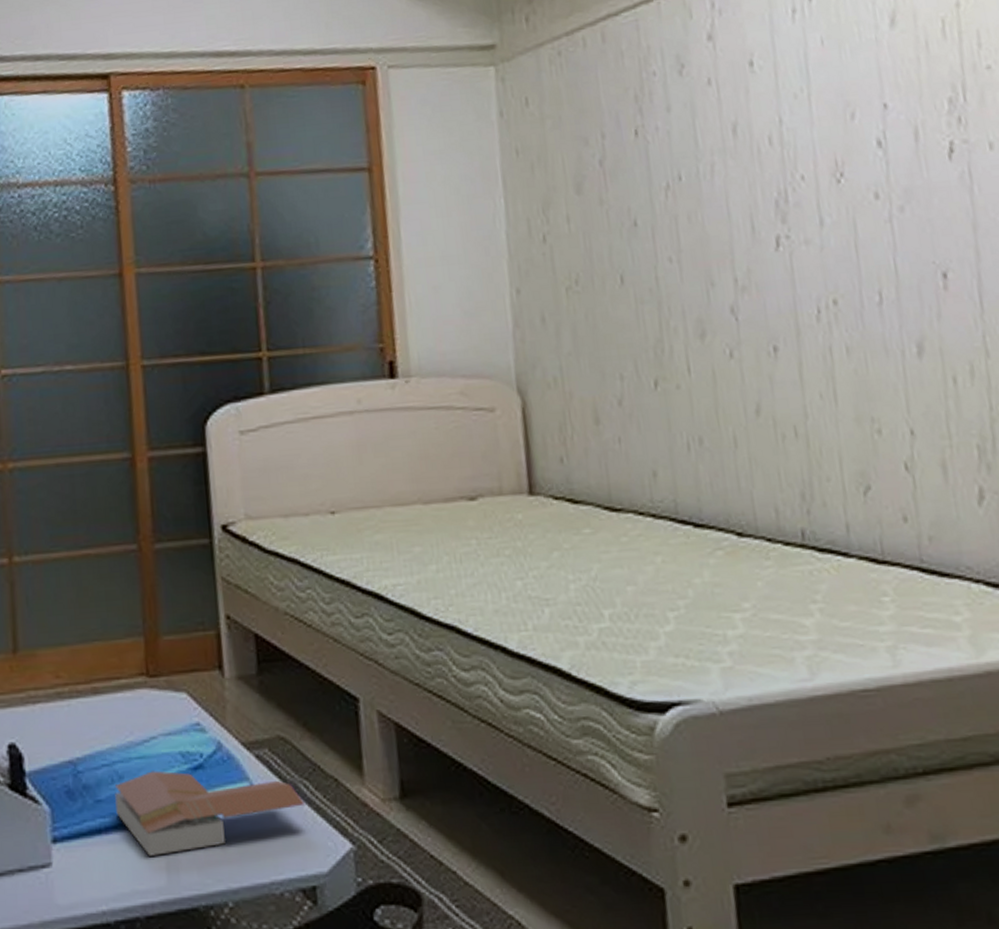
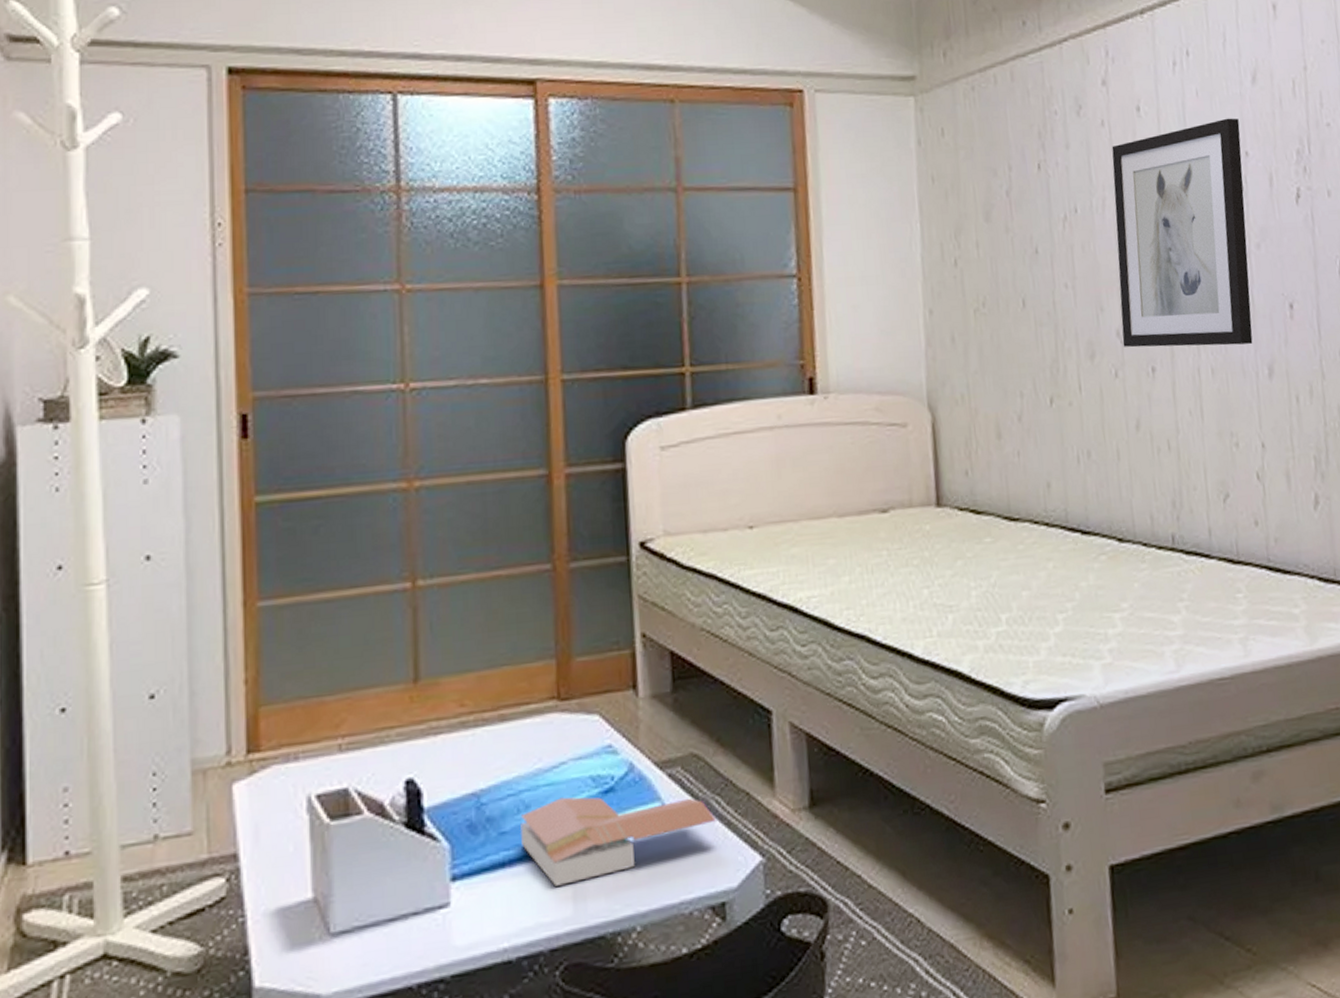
wall art: none [720,66,897,325] -> present [1111,118,1253,348]

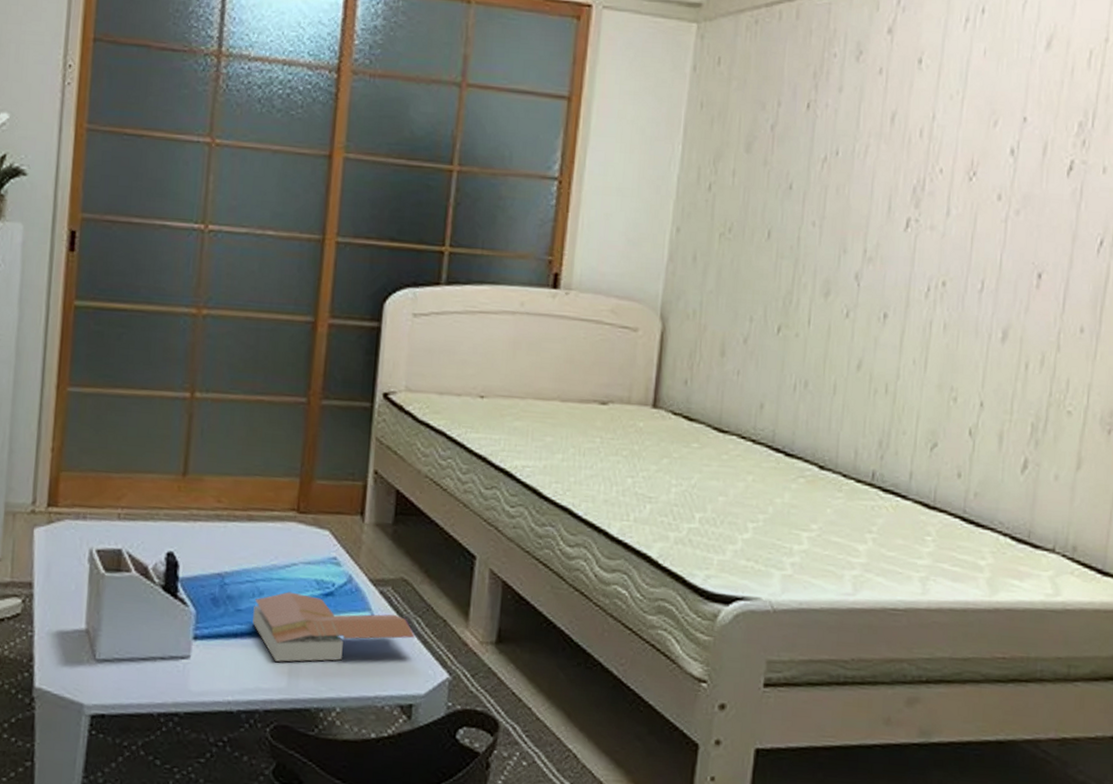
wall art: present [1111,118,1253,348] -> none [859,81,1024,306]

